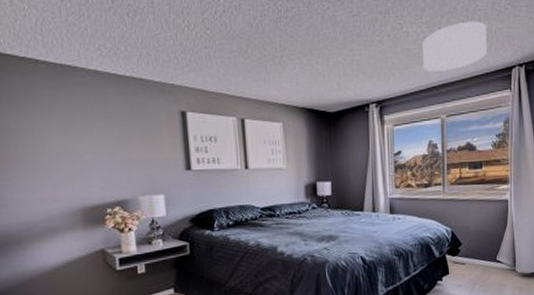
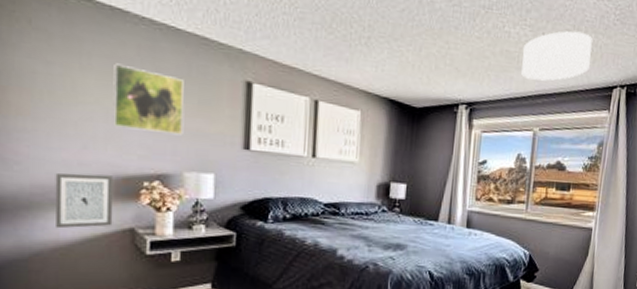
wall art: none [35,207,87,257] -> present [54,173,114,229]
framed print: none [70,112,134,166] -> present [112,63,184,136]

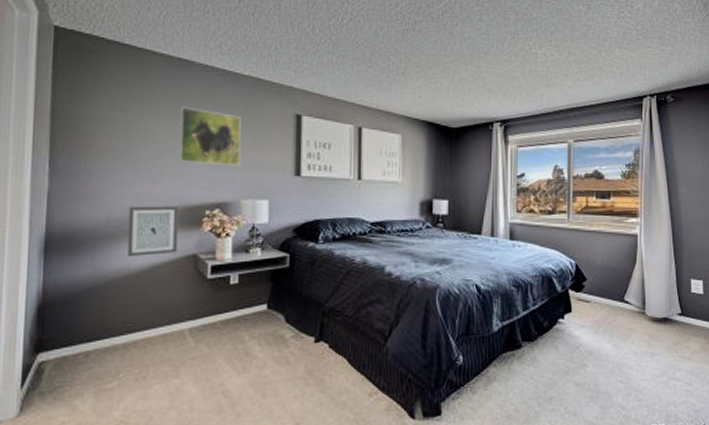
ceiling light: present [521,31,592,81] -> none [551,48,617,95]

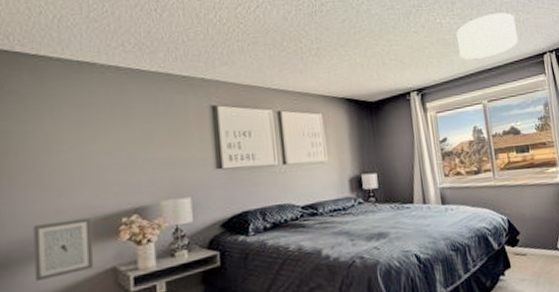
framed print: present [179,106,241,167] -> none [85,110,157,170]
ceiling light: none [551,48,617,95] -> present [456,12,518,59]

